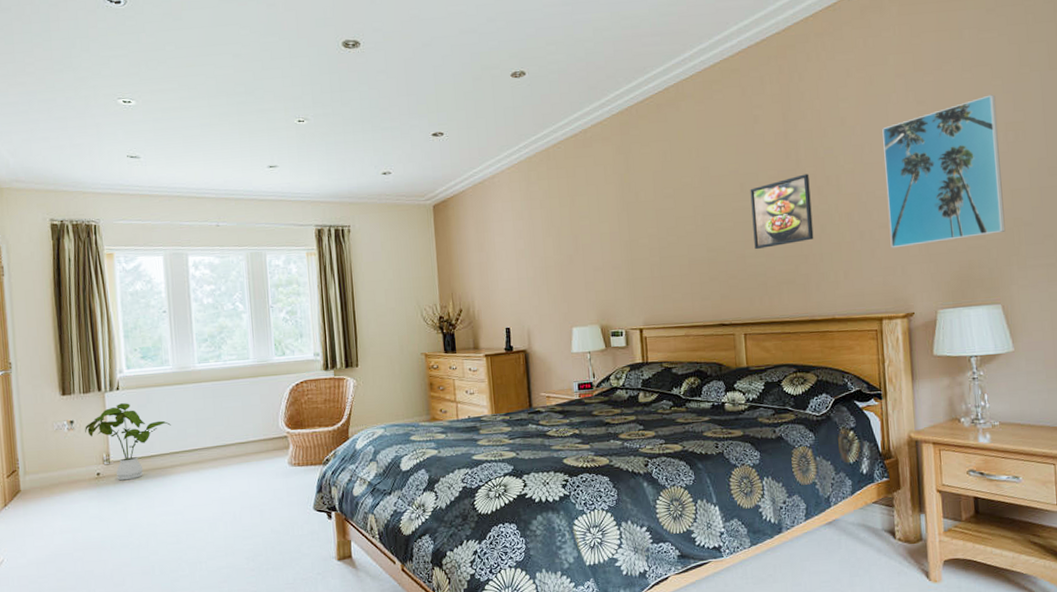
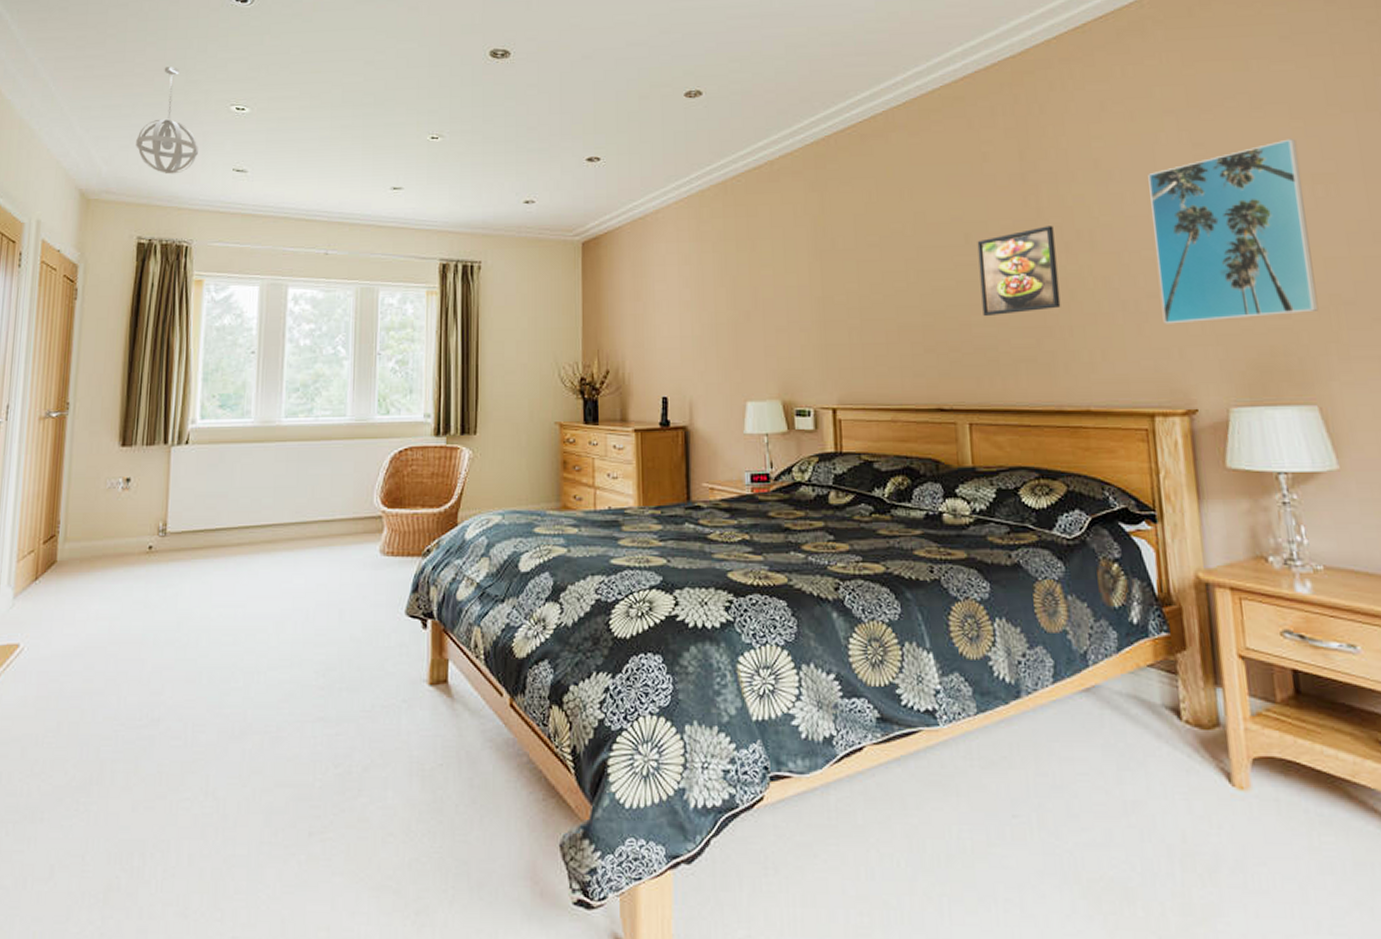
pendant light: none [36,65,94,163] -> present [136,67,198,174]
house plant: present [85,403,172,481] -> none [142,461,245,558]

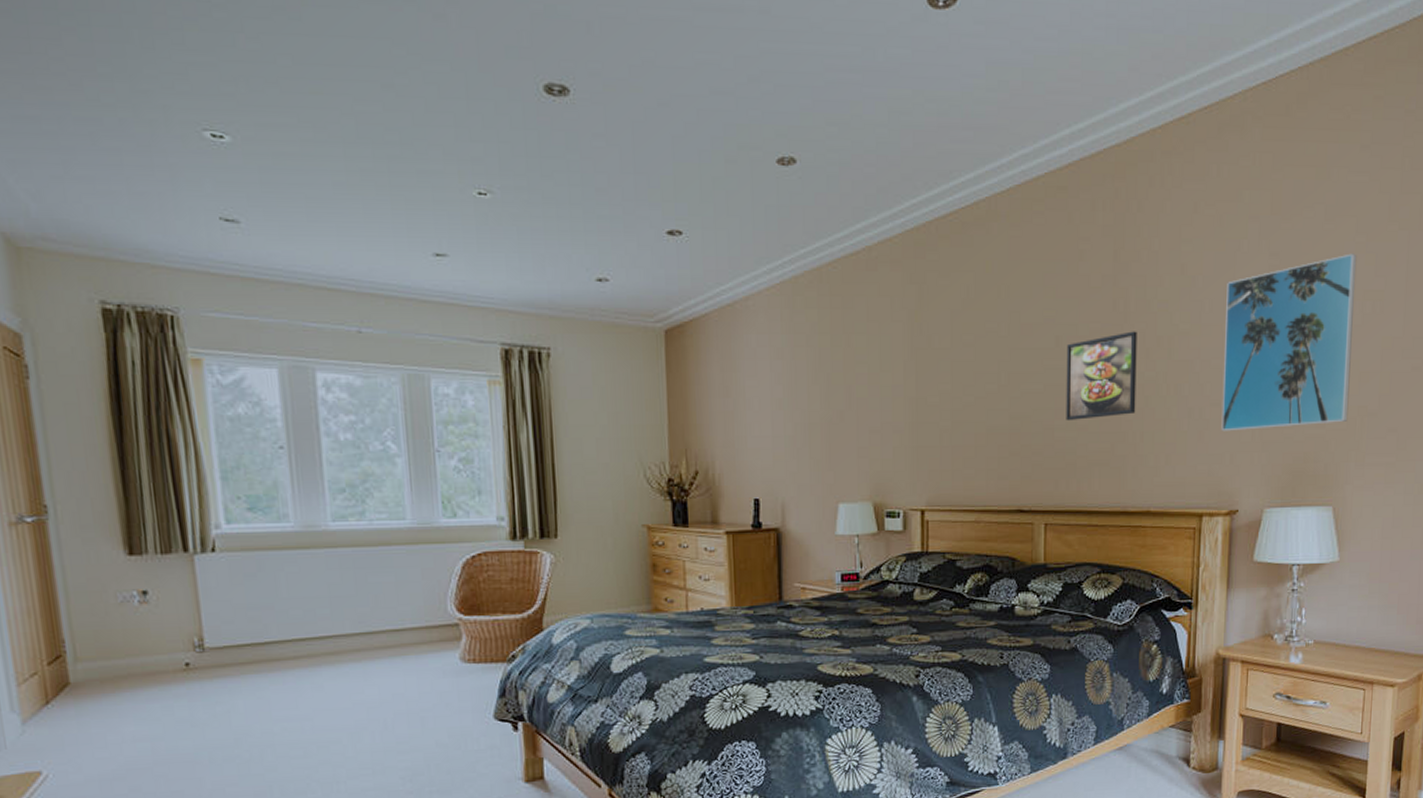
pendant light: present [136,67,198,174] -> none [72,67,167,220]

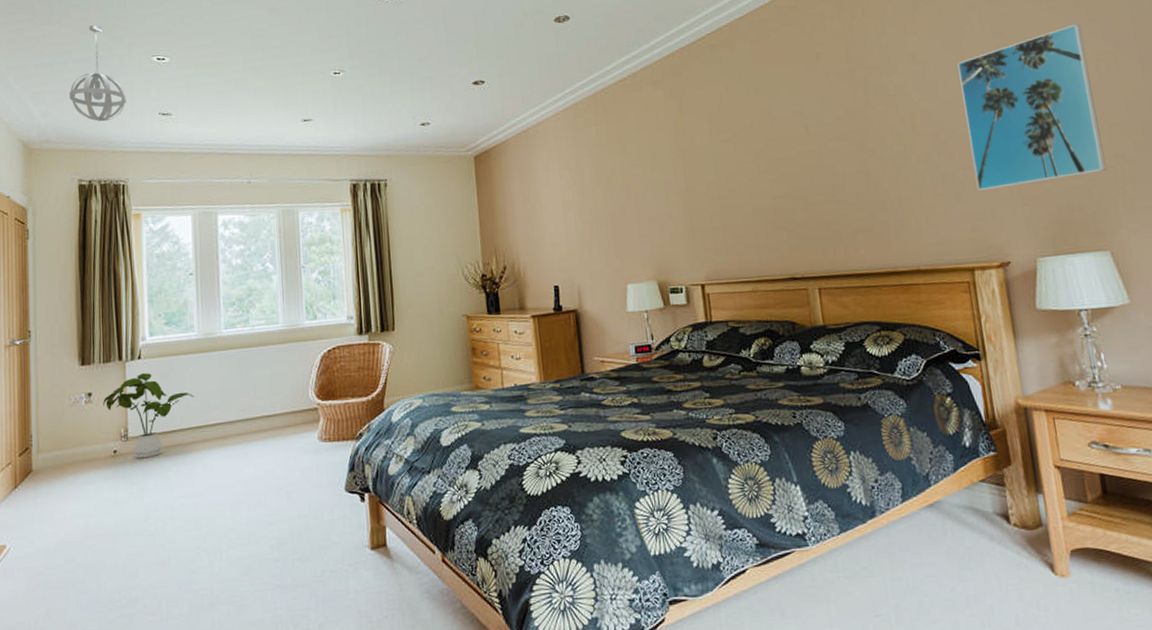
pendant light: none [72,67,167,220] -> present [69,25,126,122]
house plant: none [165,570,295,674] -> present [103,373,195,459]
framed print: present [1066,331,1137,421] -> none [815,113,890,196]

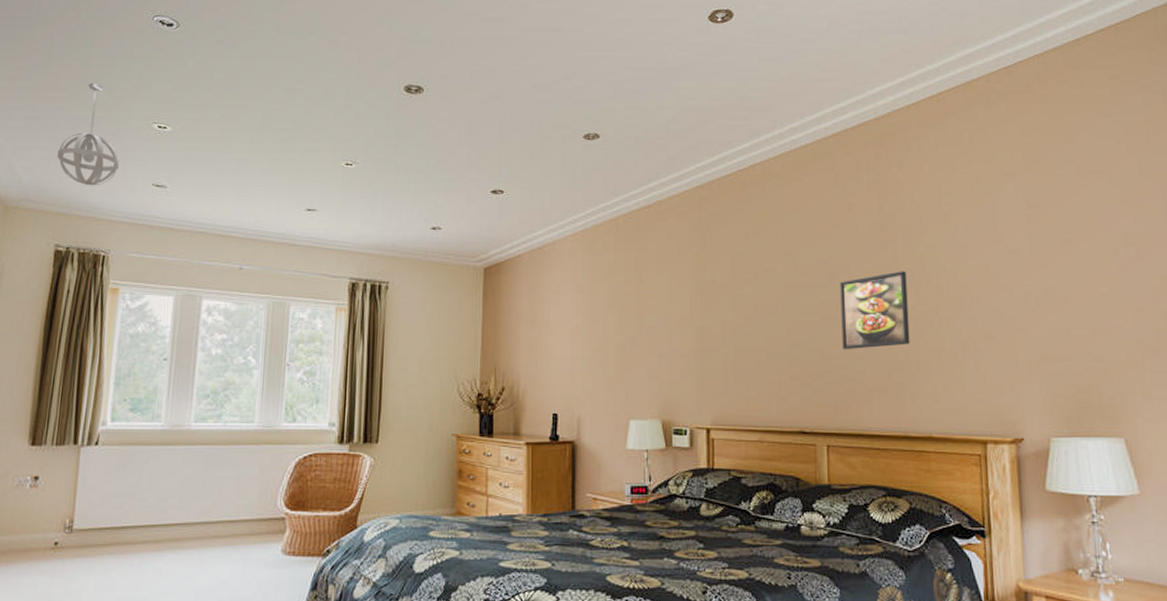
house plant: present [103,373,195,459] -> none [50,461,153,554]
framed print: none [815,113,890,196] -> present [840,271,910,350]
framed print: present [957,24,1107,191] -> none [989,204,1128,363]

